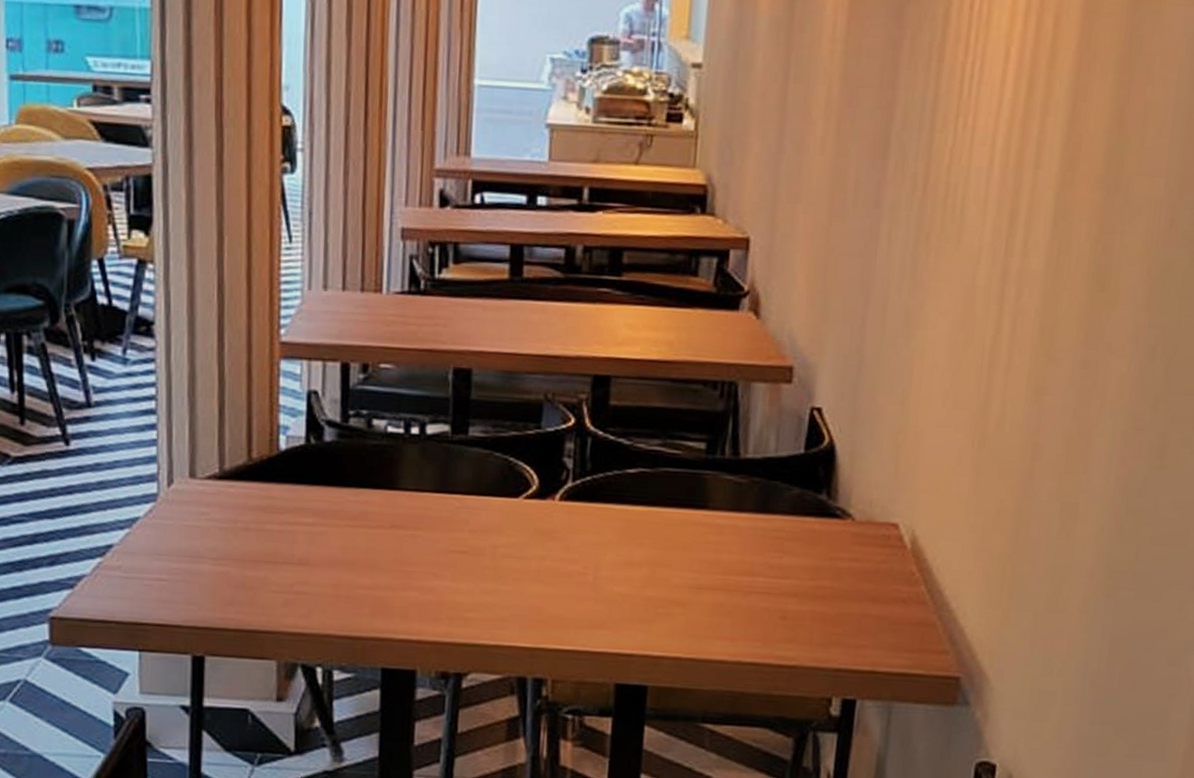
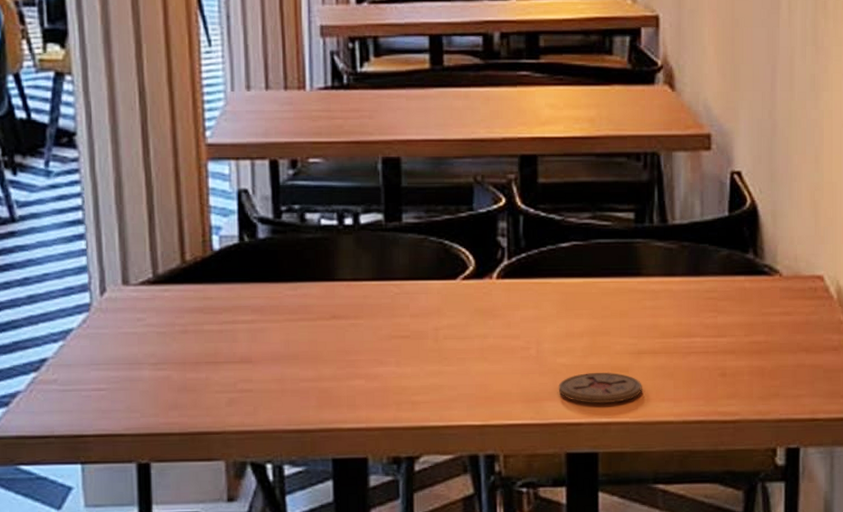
coaster: none [612,604,699,638] -> present [558,372,642,404]

